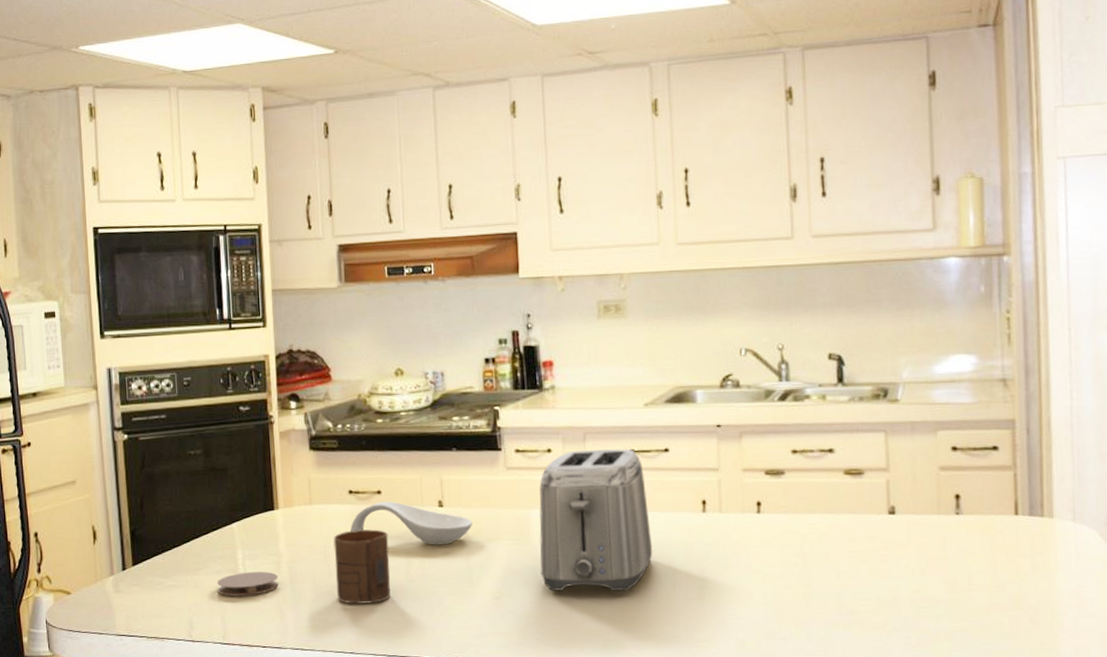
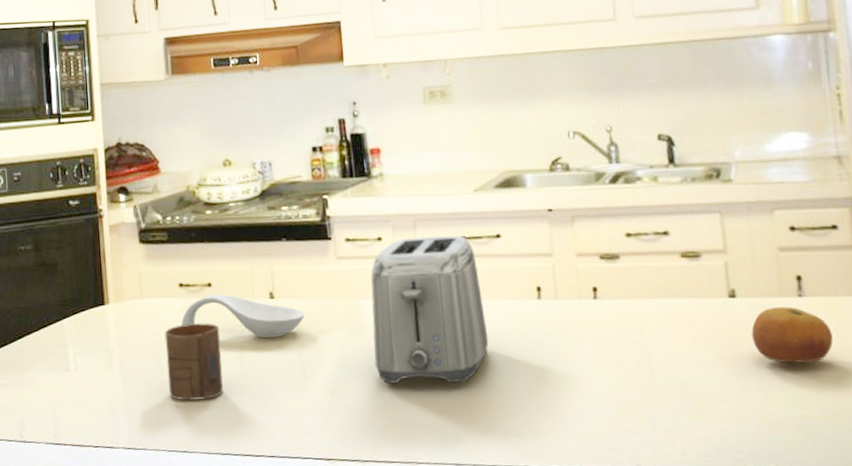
coaster: present [217,571,279,596] -> none [48,368,110,395]
fruit: none [908,524,986,579] -> present [751,306,833,364]

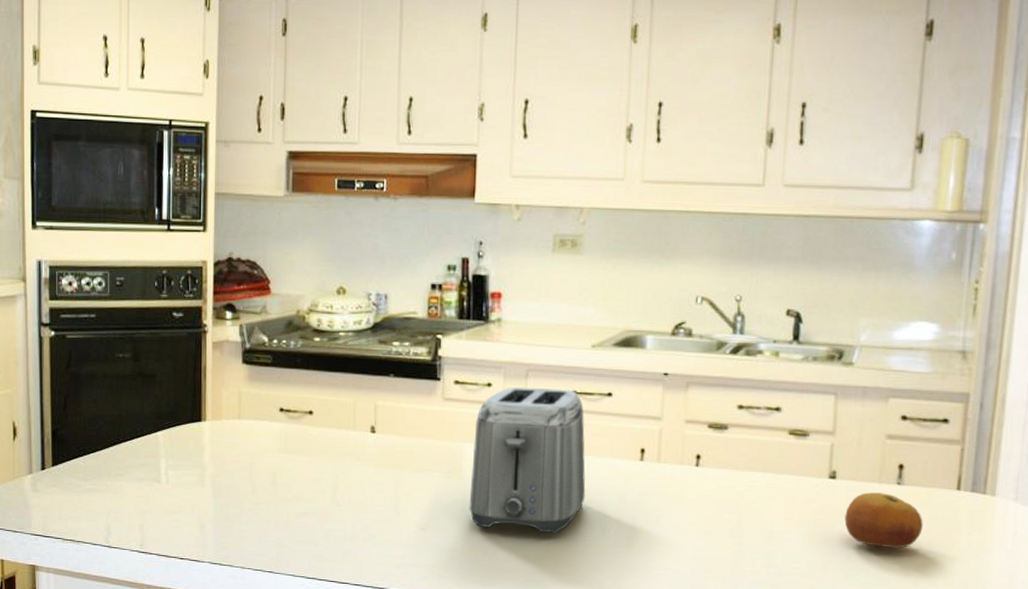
cup: present [164,323,223,401] -> none [259,449,317,524]
spoon rest: present [181,294,305,339] -> none [278,422,404,472]

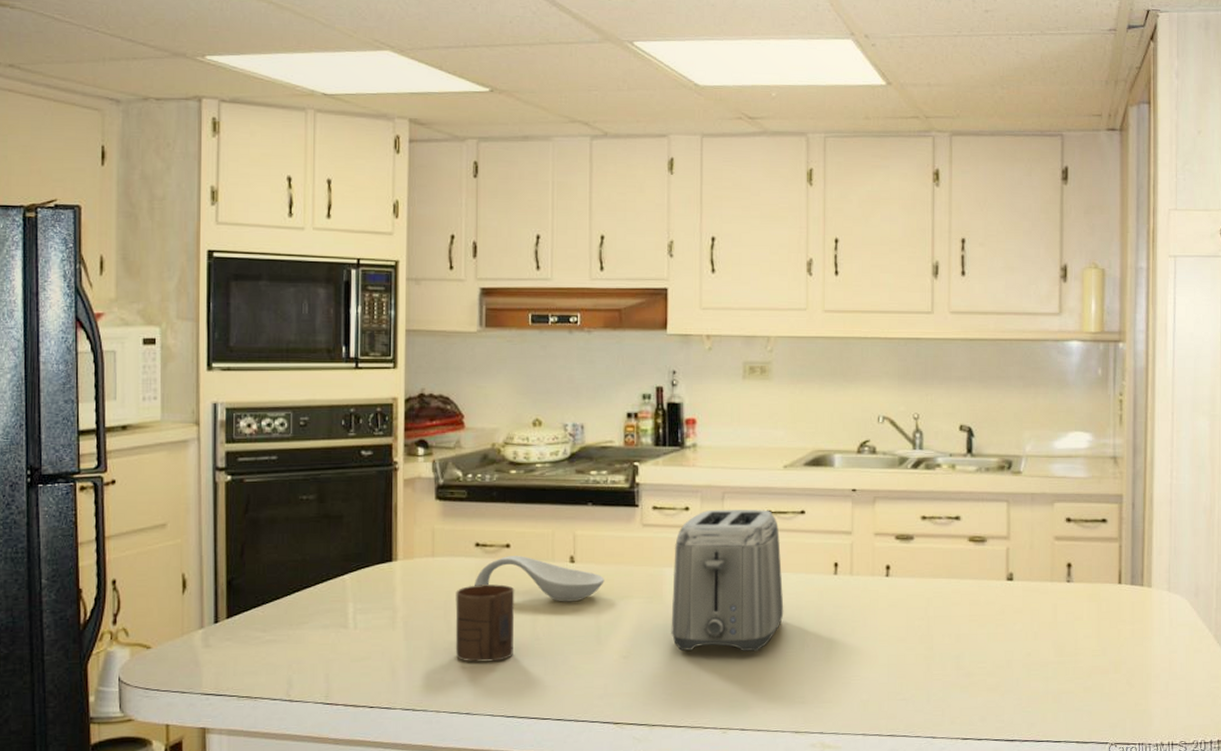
cup: none [259,449,317,524] -> present [455,584,515,662]
spoon rest: none [278,422,404,472] -> present [475,556,604,602]
fruit: present [844,492,923,549] -> none [1023,591,1092,643]

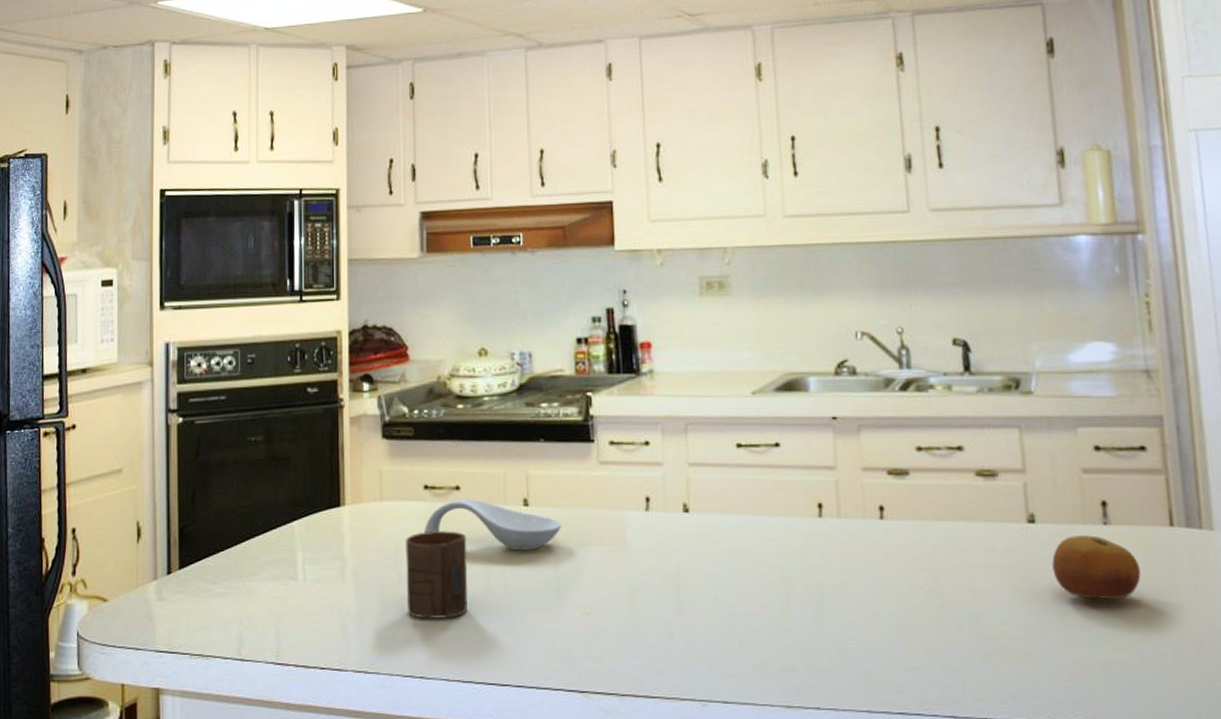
toaster: present [671,509,784,652] -> none [635,442,764,609]
fruit: none [1023,591,1092,643] -> present [1052,535,1141,600]

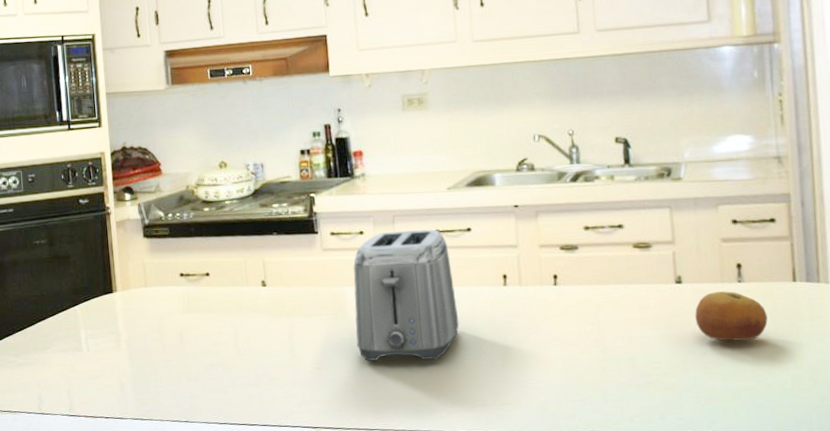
cup: present [405,531,468,619] -> none [167,308,220,377]
spoon rest: present [424,499,561,551] -> none [182,282,294,322]
toaster: none [635,442,764,609] -> present [353,229,459,361]

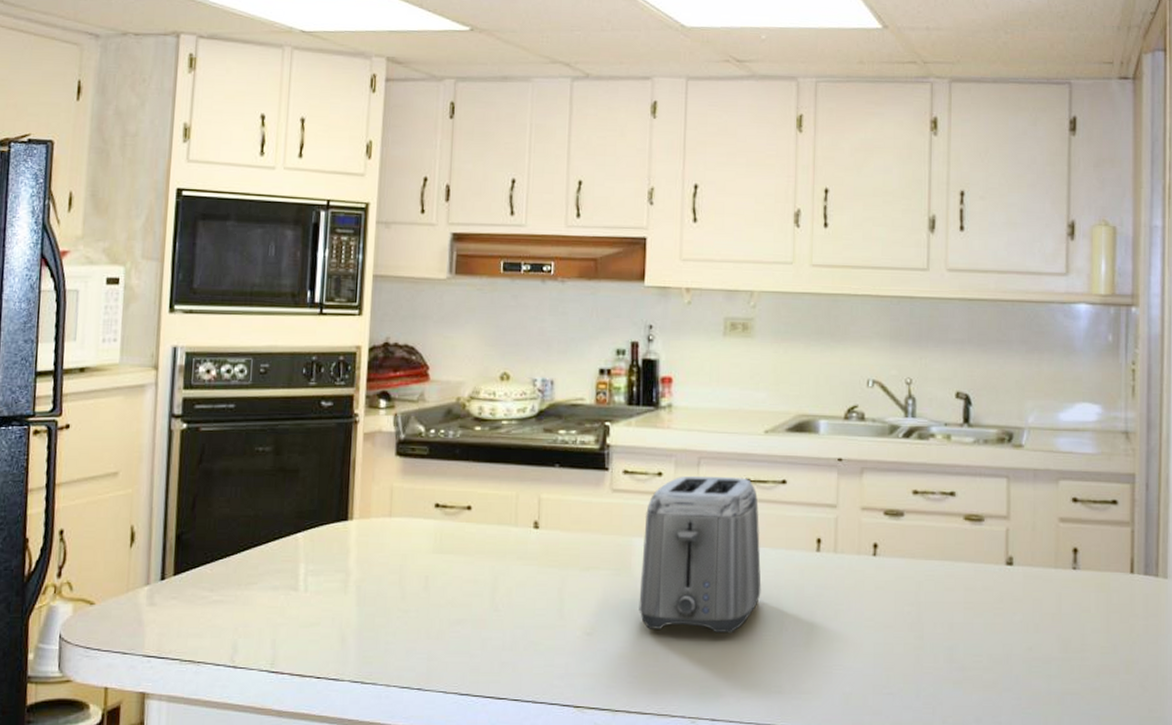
fruit: present [695,291,768,341] -> none [1024,578,1100,637]

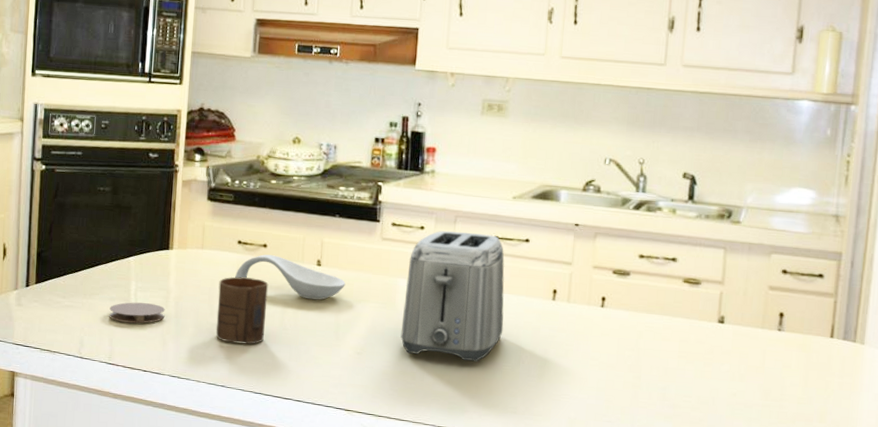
coaster: none [271,590,344,617] -> present [109,302,165,324]
cup: none [409,549,475,633] -> present [216,276,269,345]
spoon rest: none [432,519,570,571] -> present [235,254,346,300]

